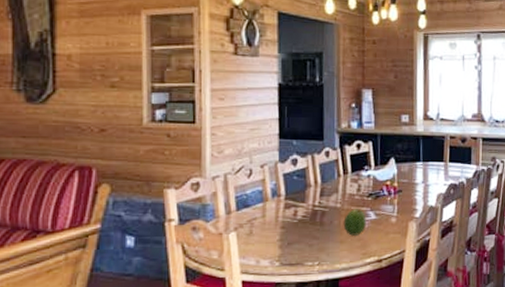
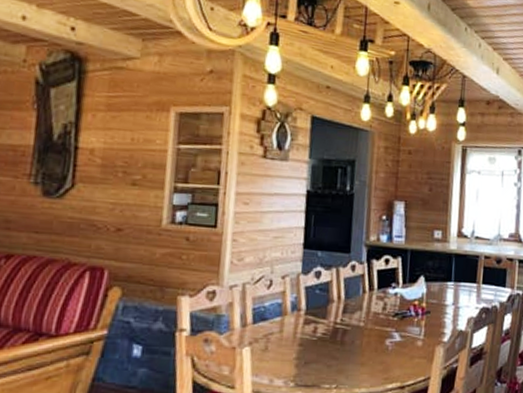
fruit: present [343,209,366,236] -> none [365,329,391,358]

